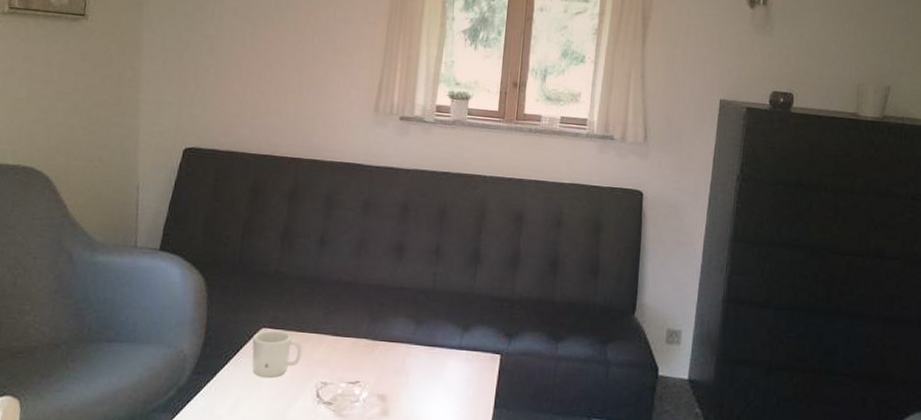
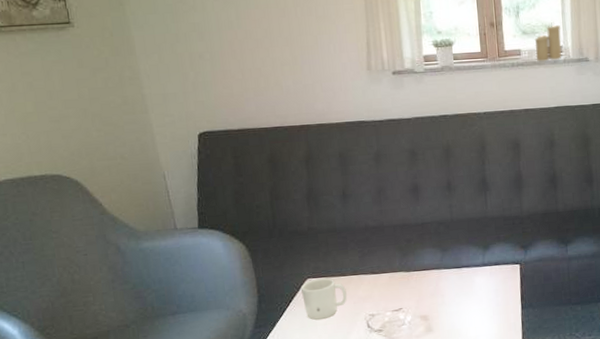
candle: none [556,90,588,133] -> present [534,20,562,62]

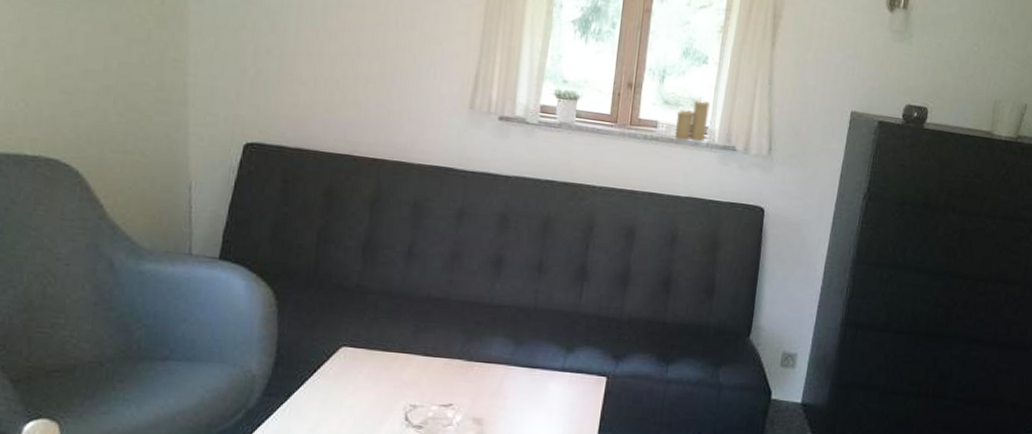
mug: present [301,278,348,320] -> none [331,348,389,400]

